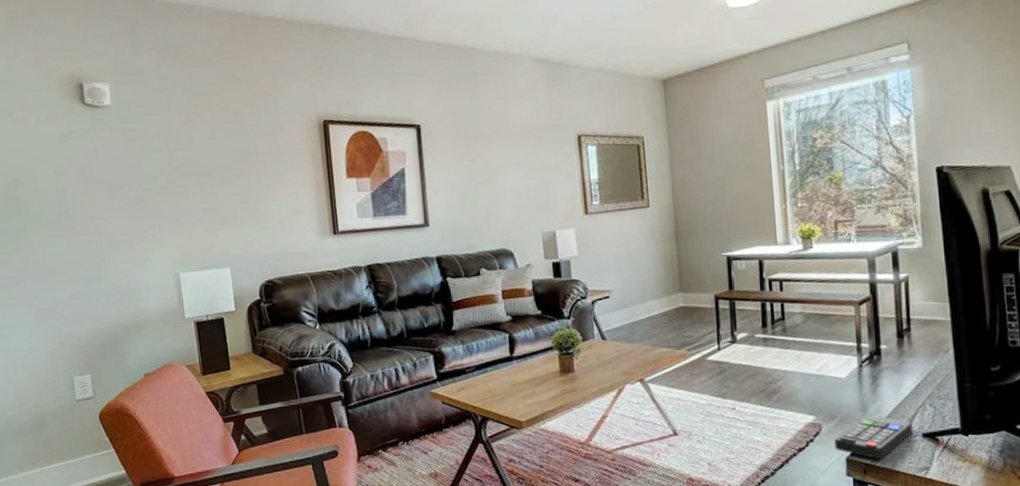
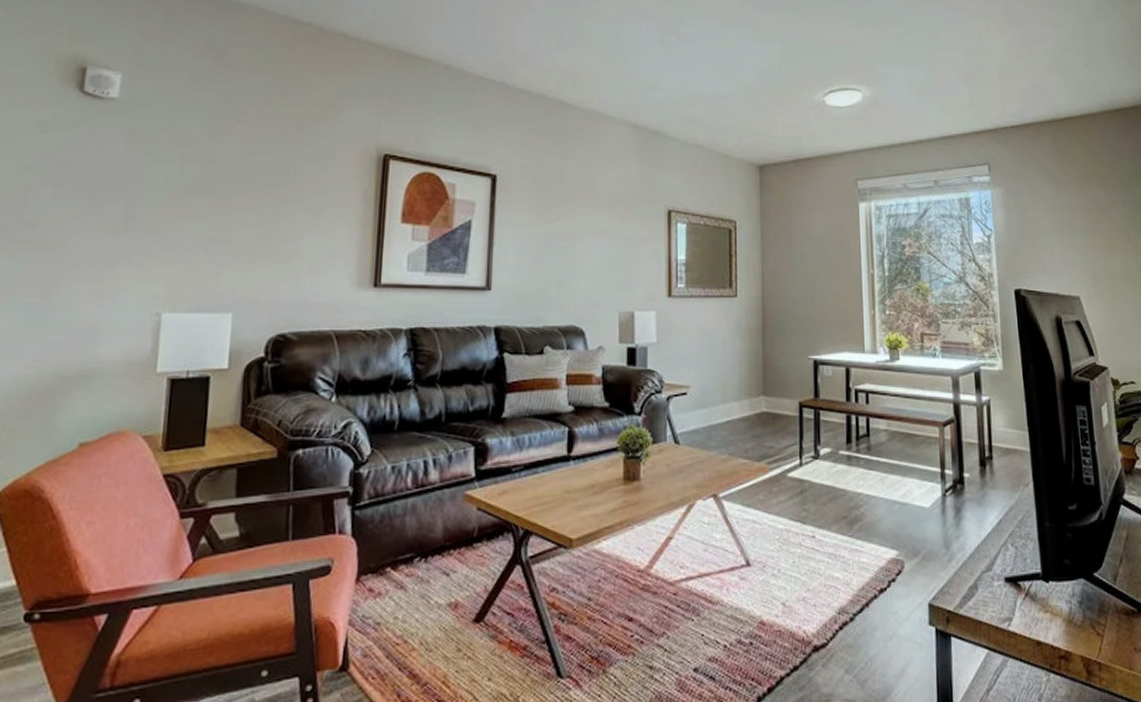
remote control: present [834,415,913,459] -> none [917,553,996,605]

